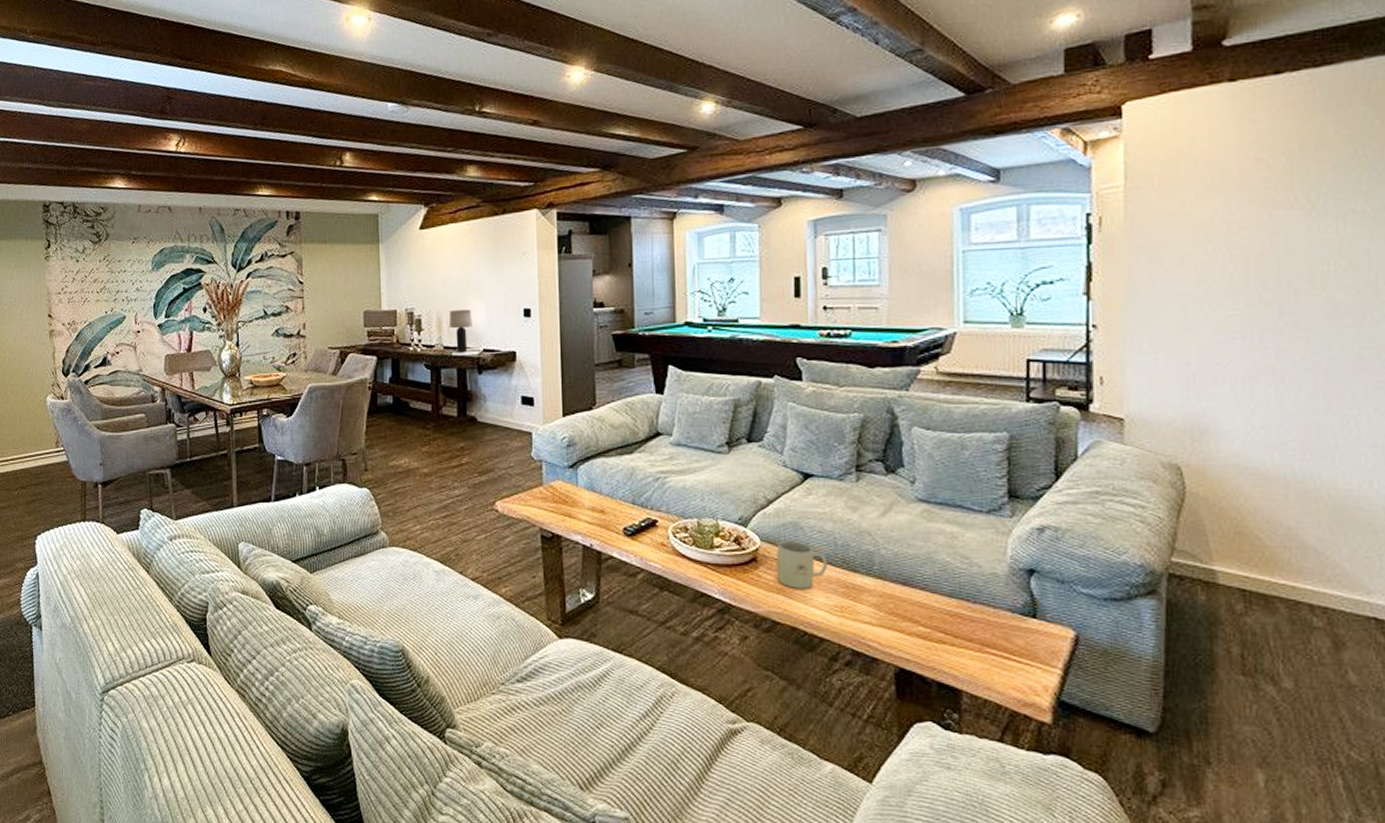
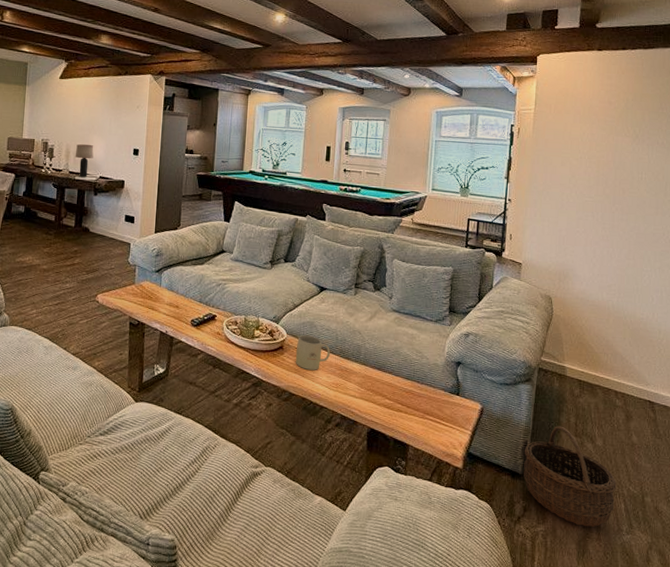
wicker basket: none [1154,659,1325,812] -> present [524,426,617,527]

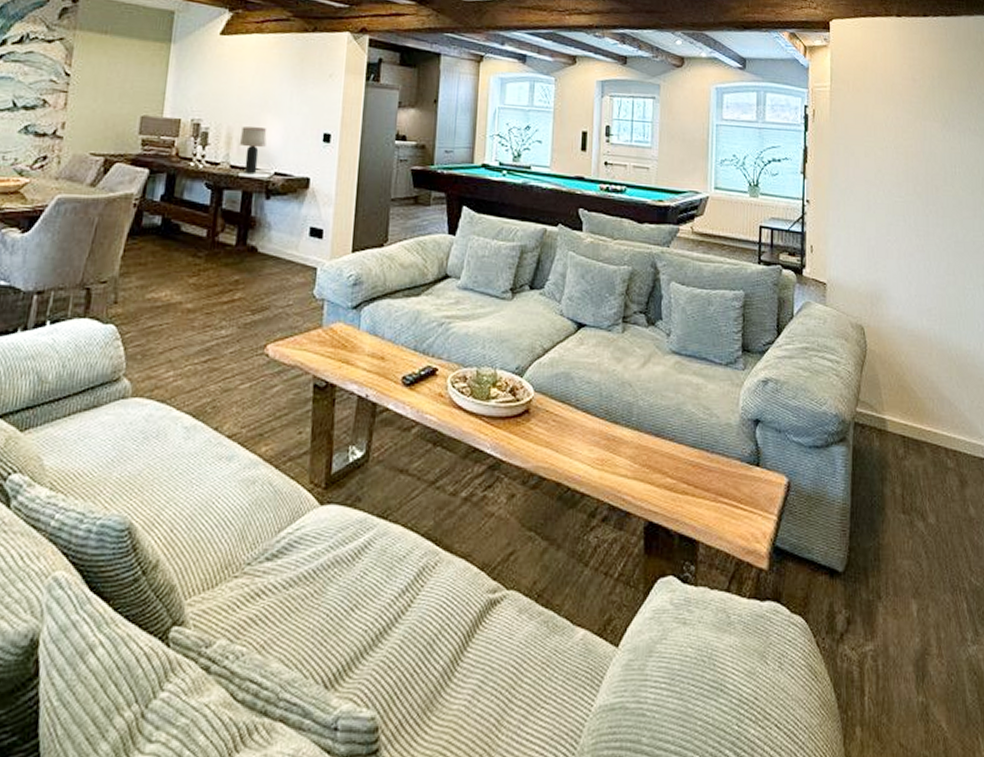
mug: present [295,335,331,371] -> none [546,391,593,443]
wicker basket: present [524,426,617,527] -> none [843,500,956,639]

